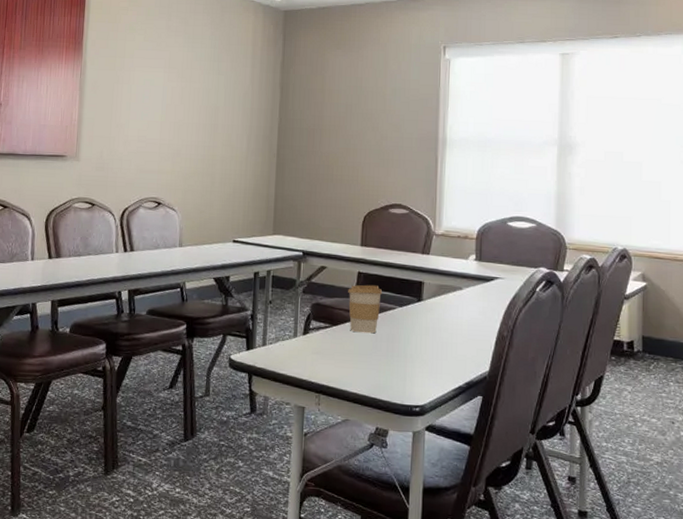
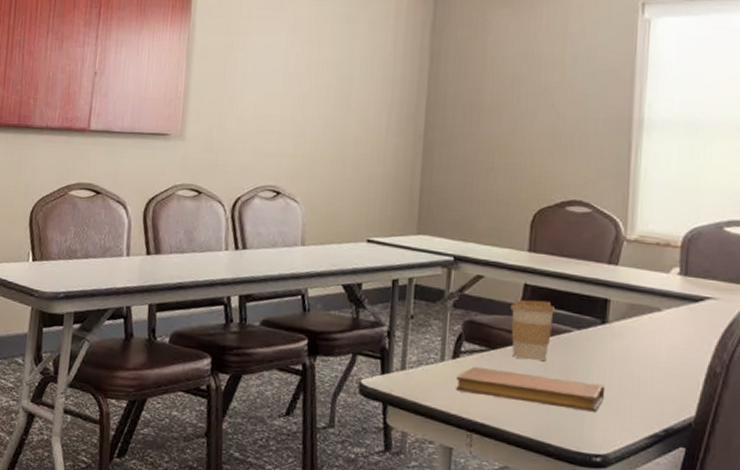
notebook: none [307,341,422,372] -> present [456,367,605,412]

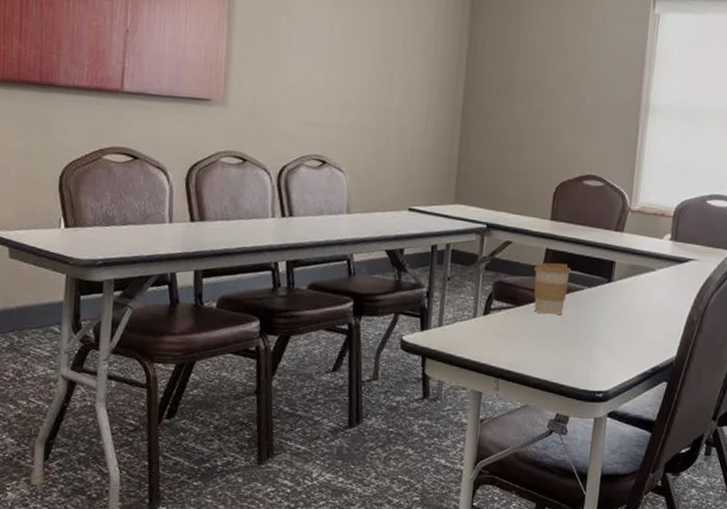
notebook: present [456,367,605,412] -> none [486,322,609,356]

